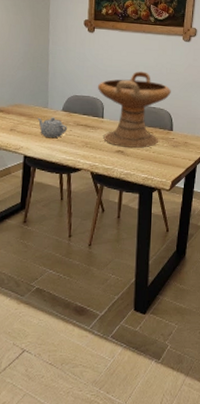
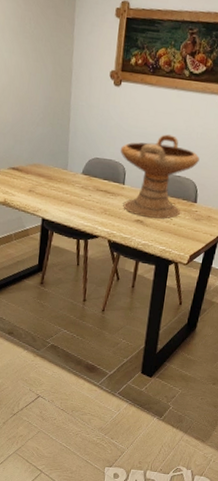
teapot: present [37,117,67,138] -> none [56,179,86,202]

